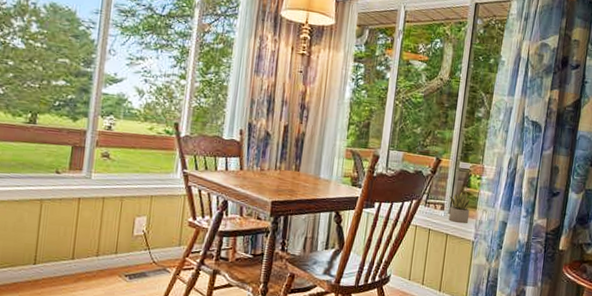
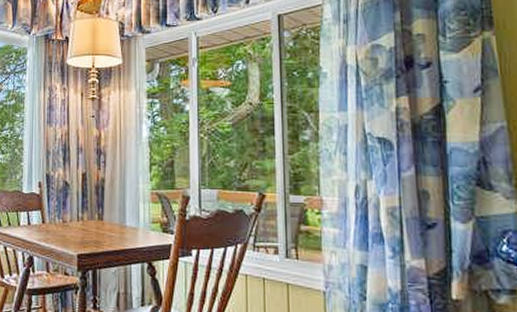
succulent plant: present [449,191,471,224] -> none [283,230,314,270]

